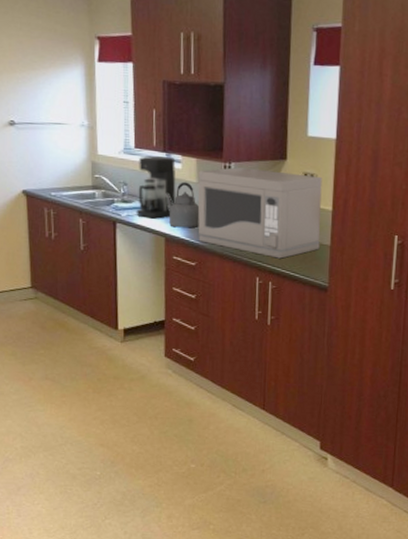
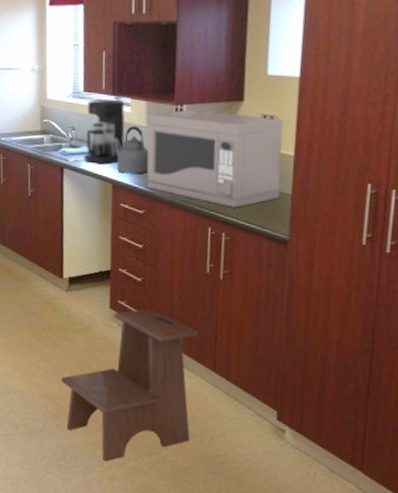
step stool: none [118,355,250,501] -> present [61,308,200,461]

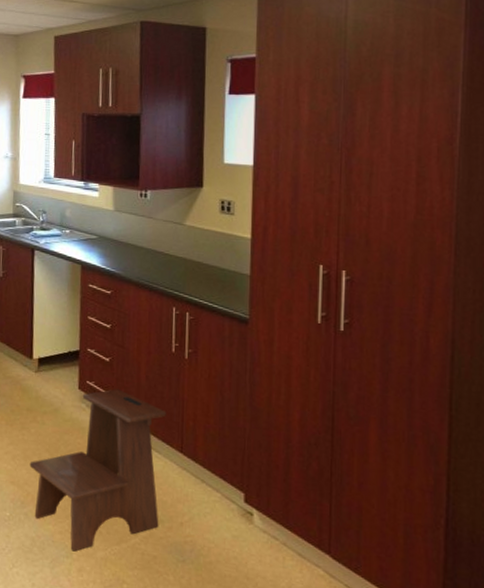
coffee maker: present [84,99,125,164] -> none [54,184,93,246]
kettle: present [112,125,149,175] -> none [81,209,116,256]
microwave: present [146,110,284,208] -> none [113,195,240,288]

